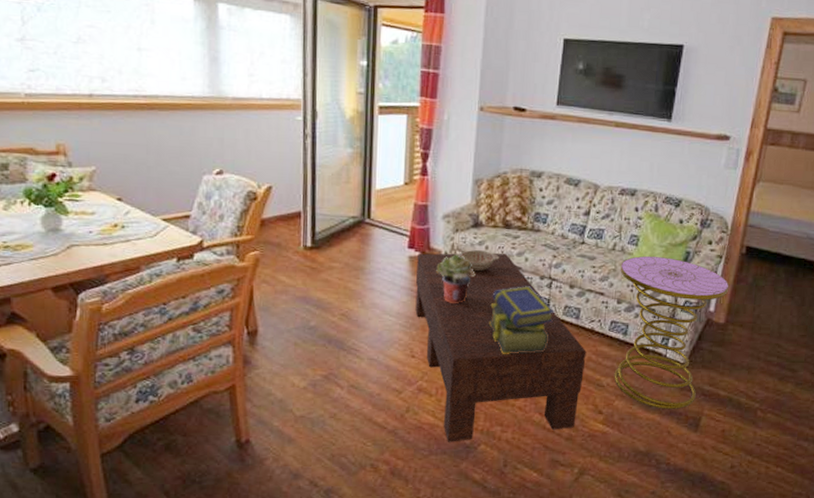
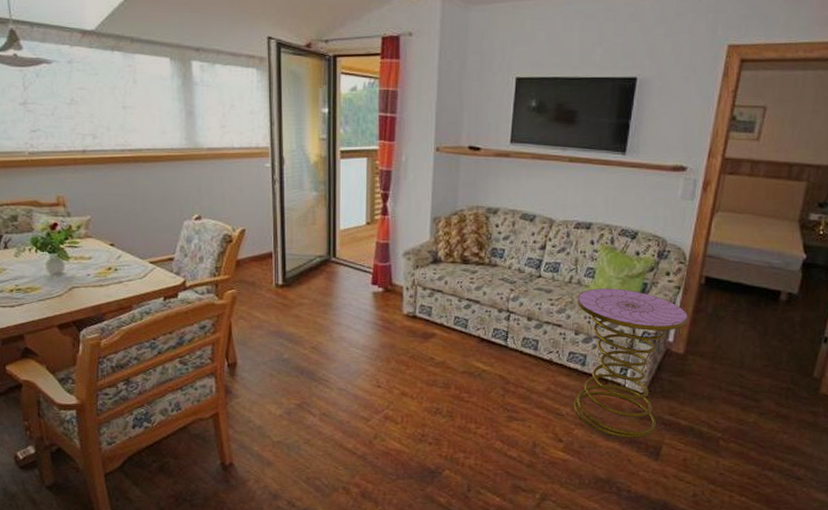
coffee table: present [415,253,587,442] -> none [379,287,545,468]
potted plant: present [436,254,476,303] -> none [398,290,436,336]
decorative bowl: present [457,250,500,272] -> none [418,285,459,306]
stack of books: present [489,286,555,354] -> none [450,319,513,384]

